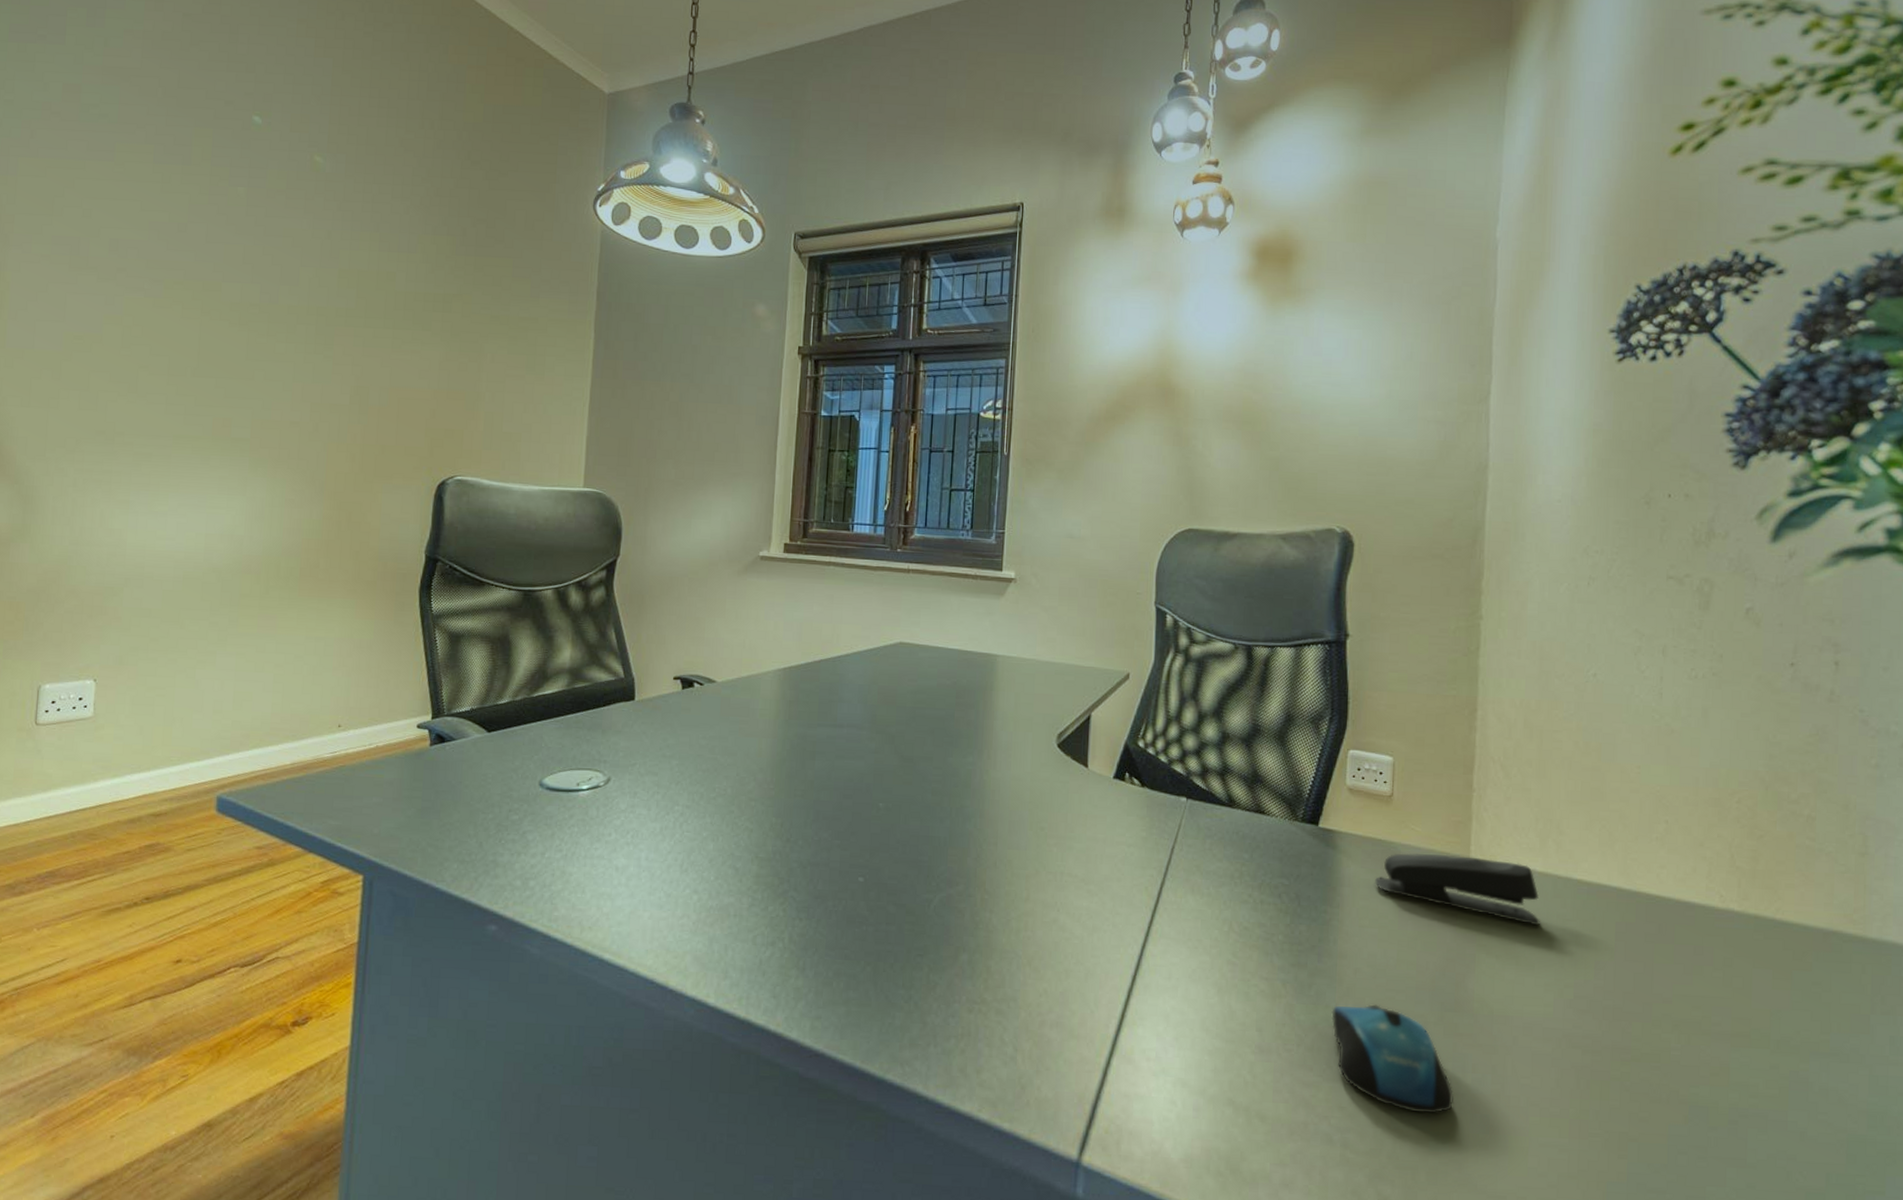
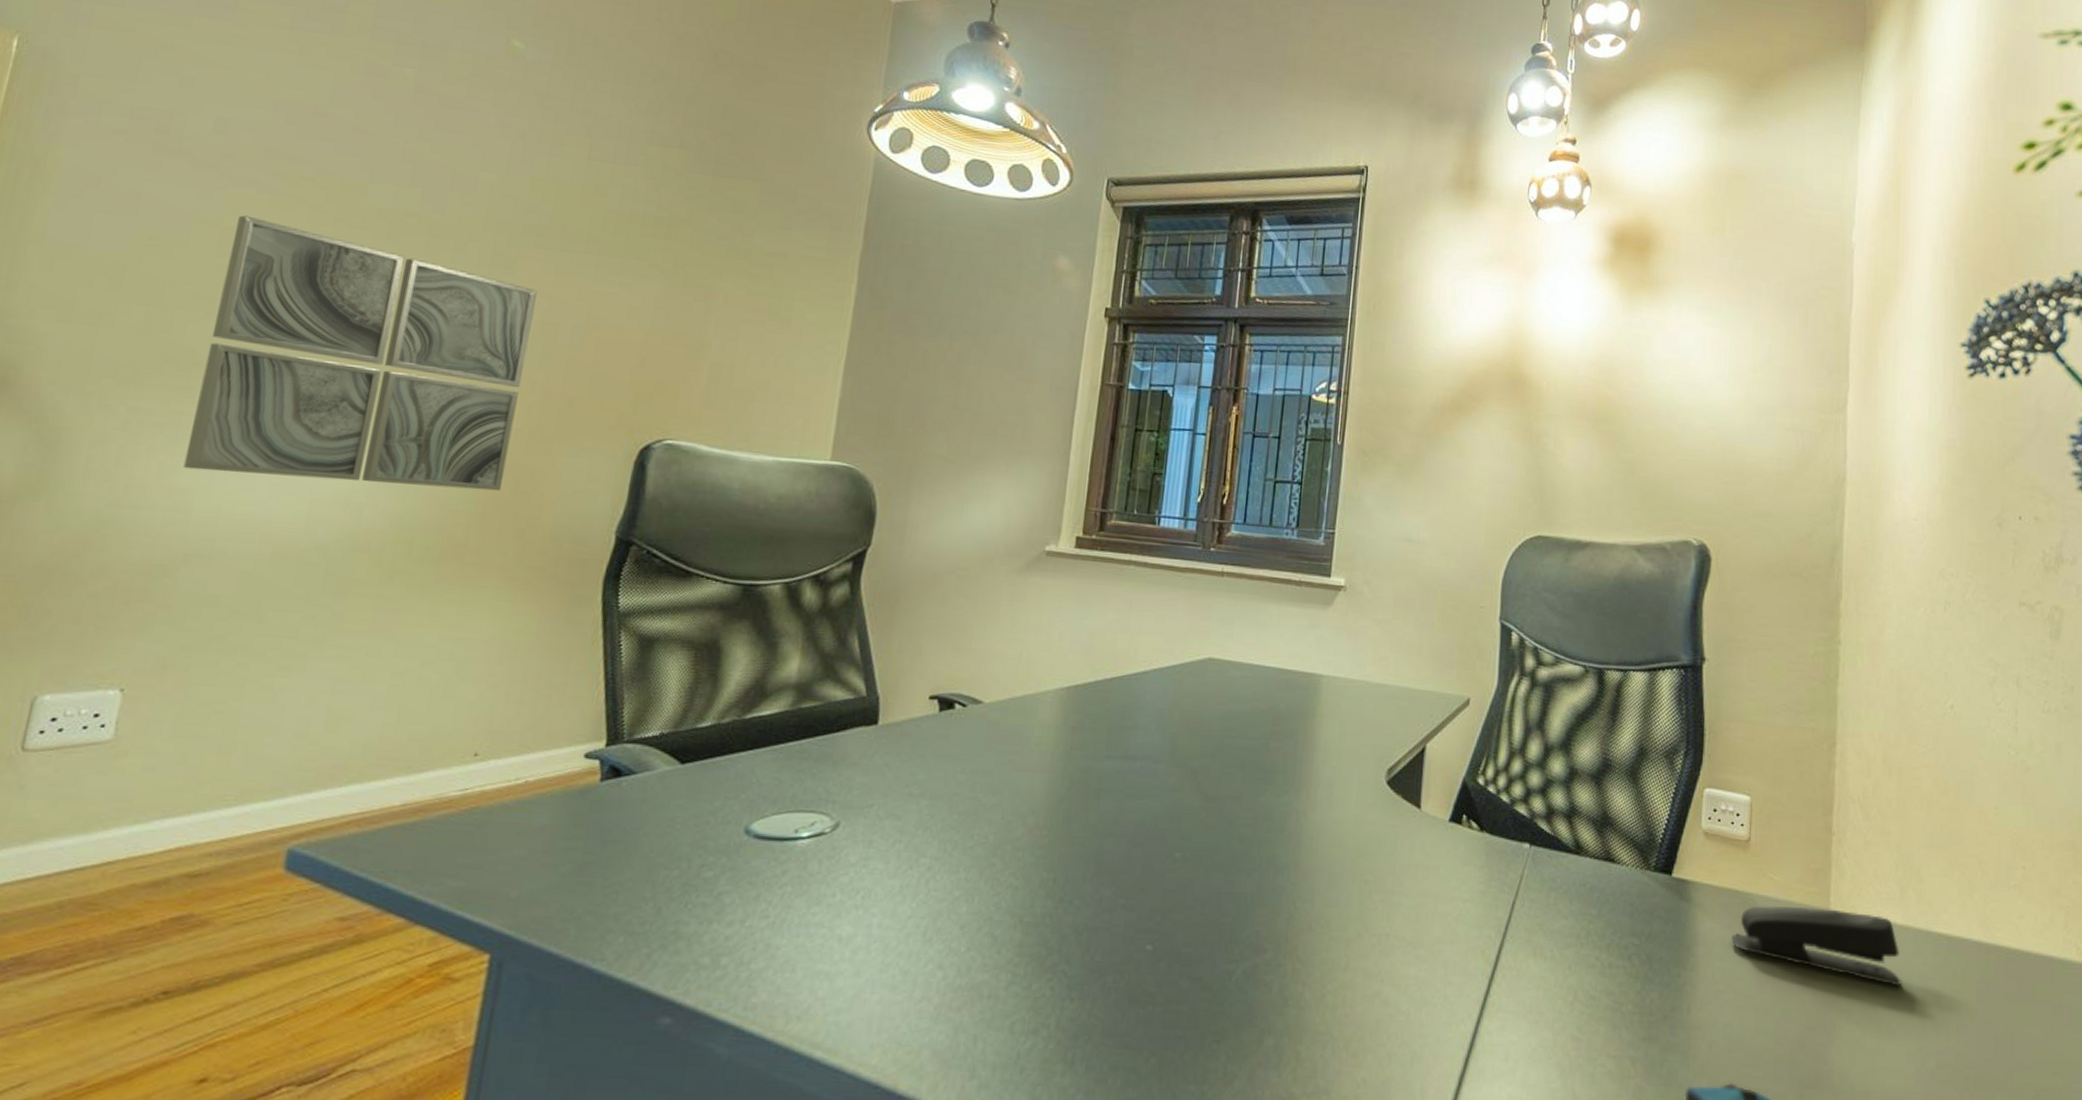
wall art: none [117,315,351,523] -> present [183,215,537,492]

